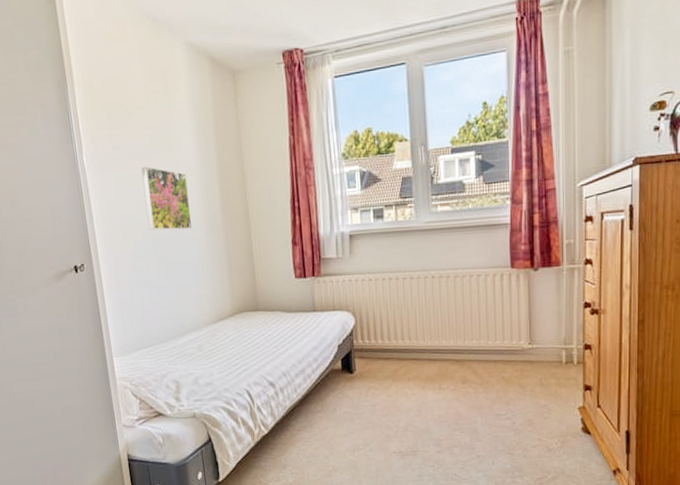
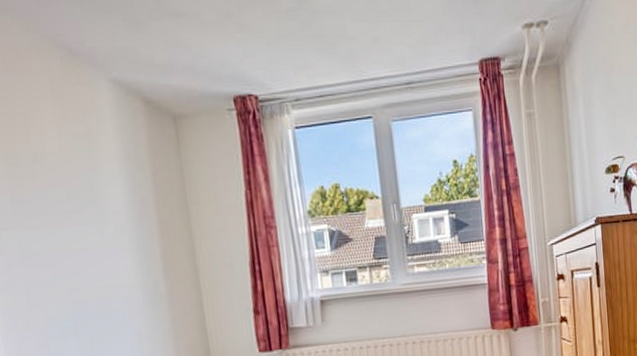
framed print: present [141,166,193,230] -> none [54,224,127,303]

